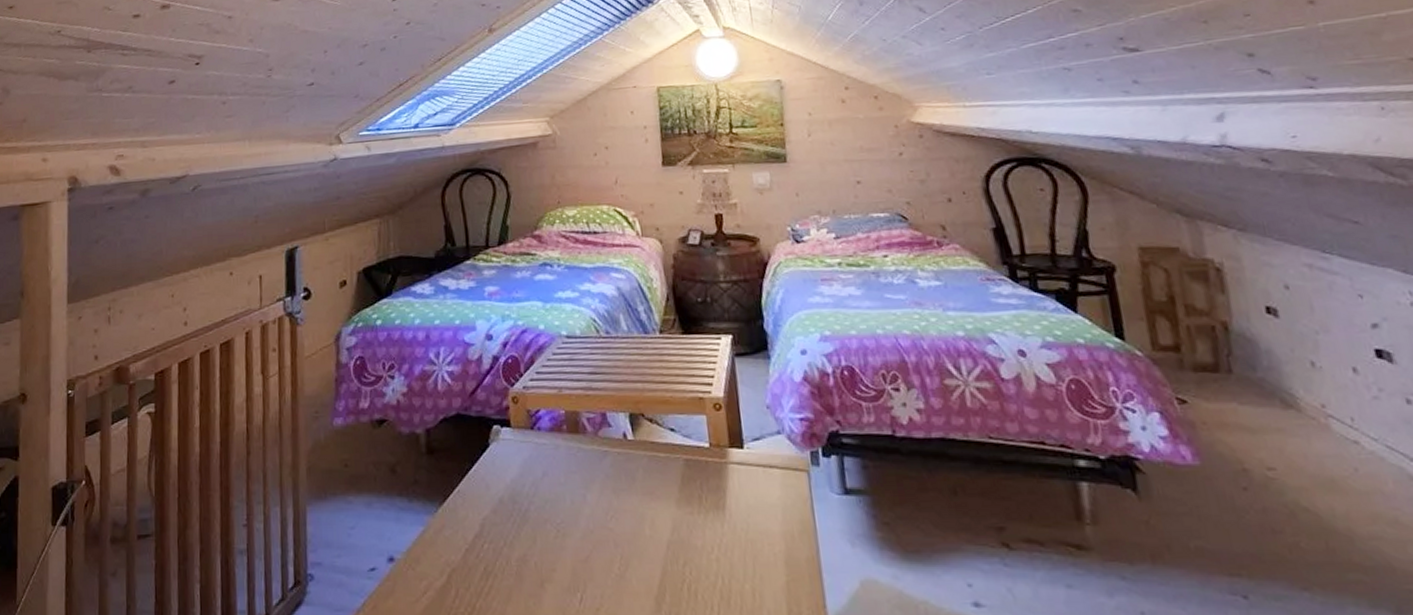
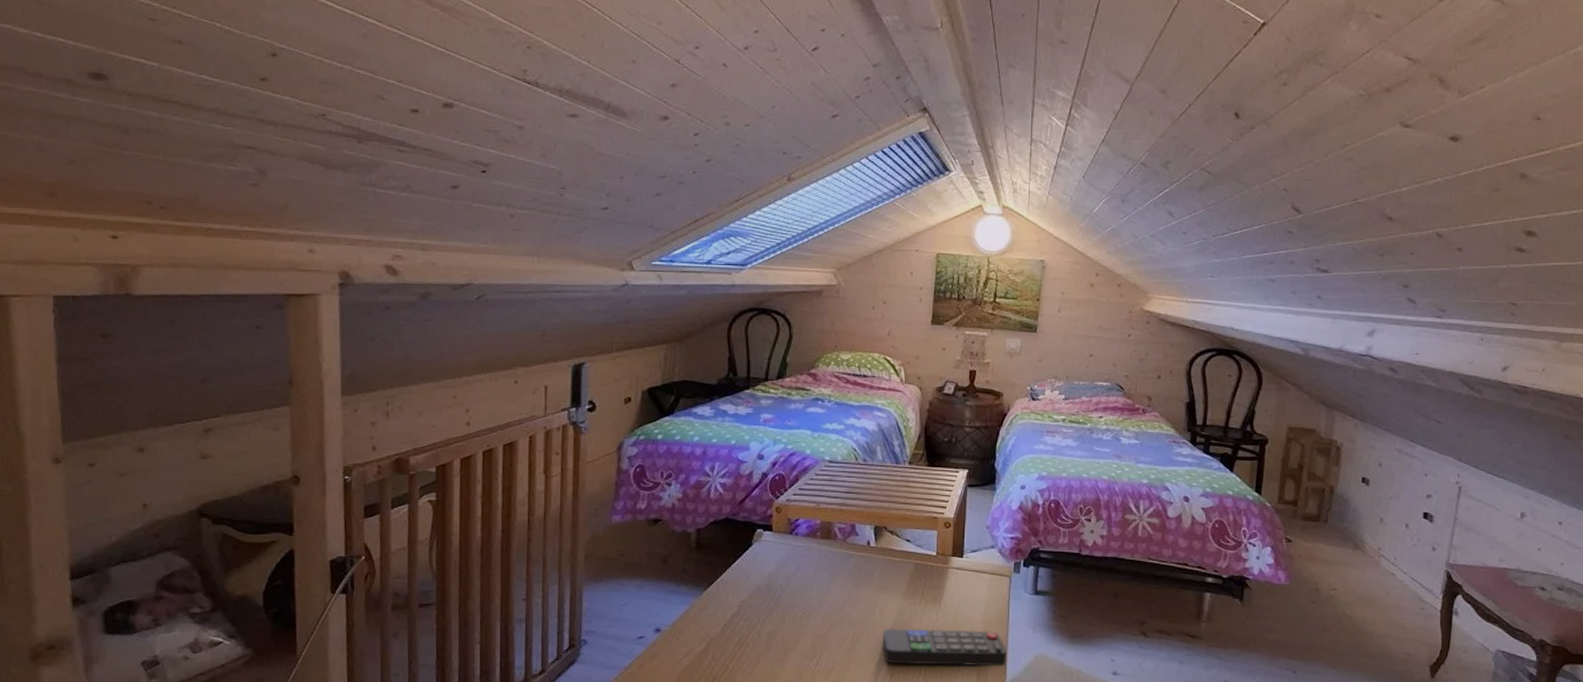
remote control: none [657,546,824,599] -> present [883,628,1007,667]

